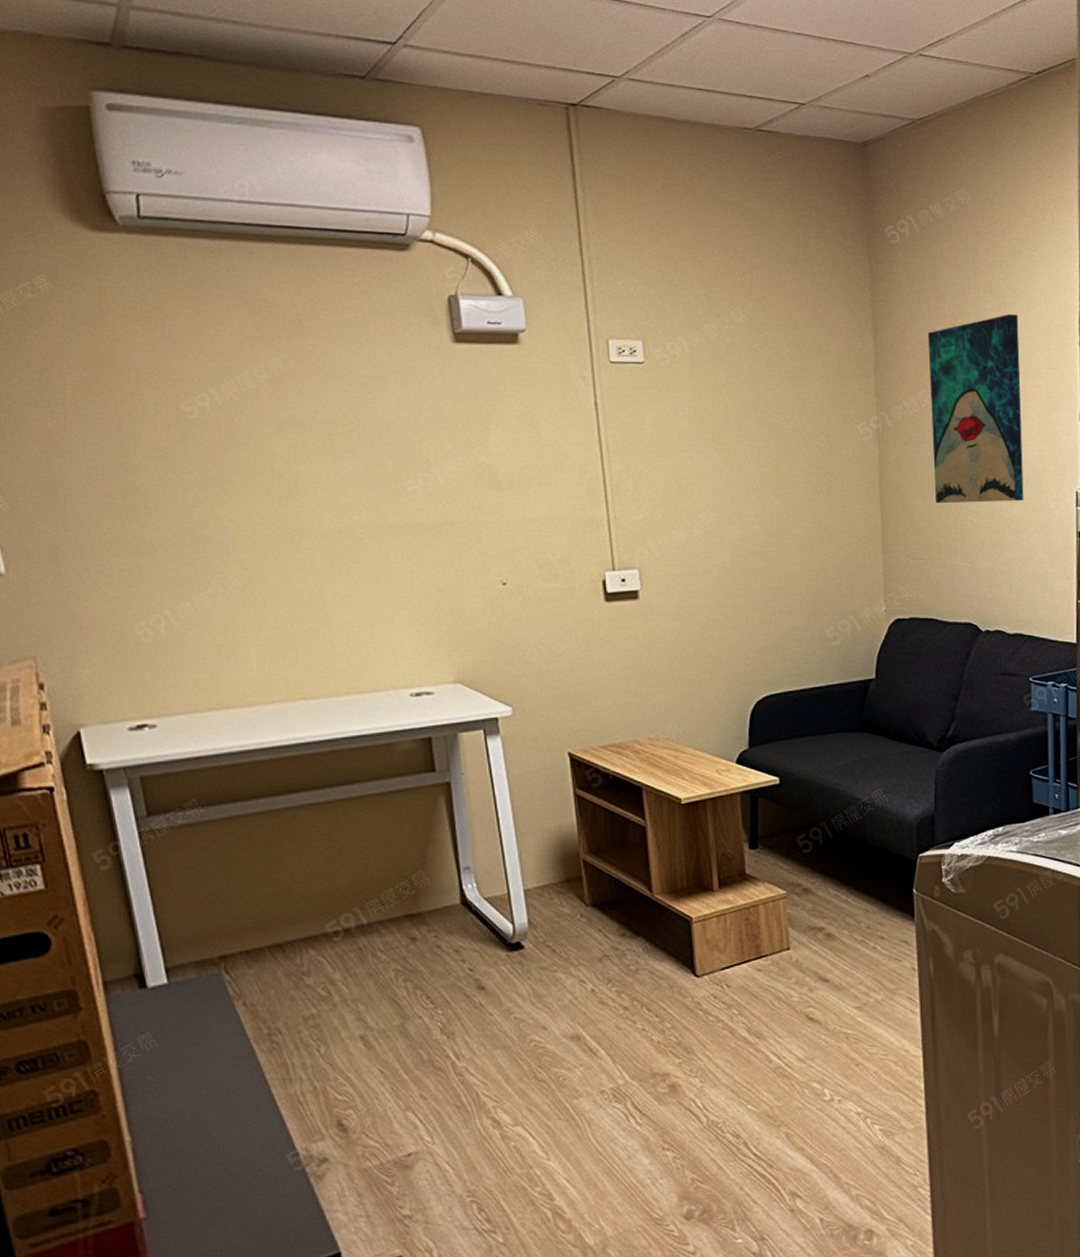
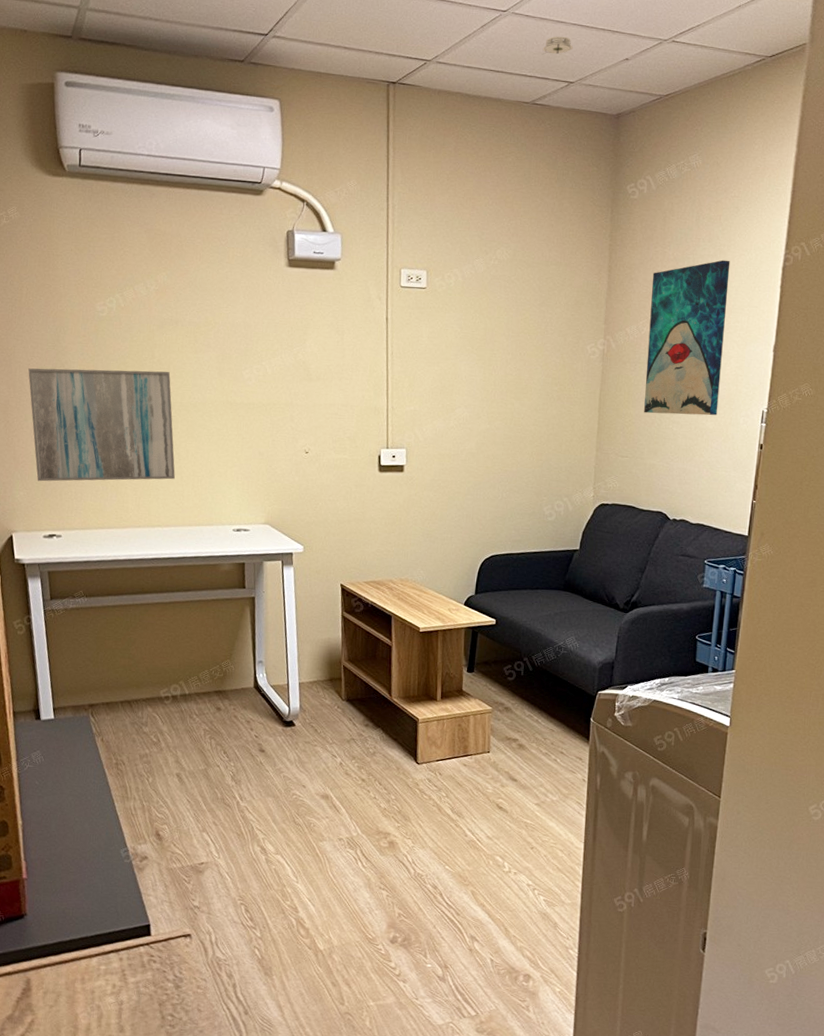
wall art: none [85,488,319,653] -> present [28,368,175,482]
smoke detector: none [761,47,799,70] -> present [542,36,573,55]

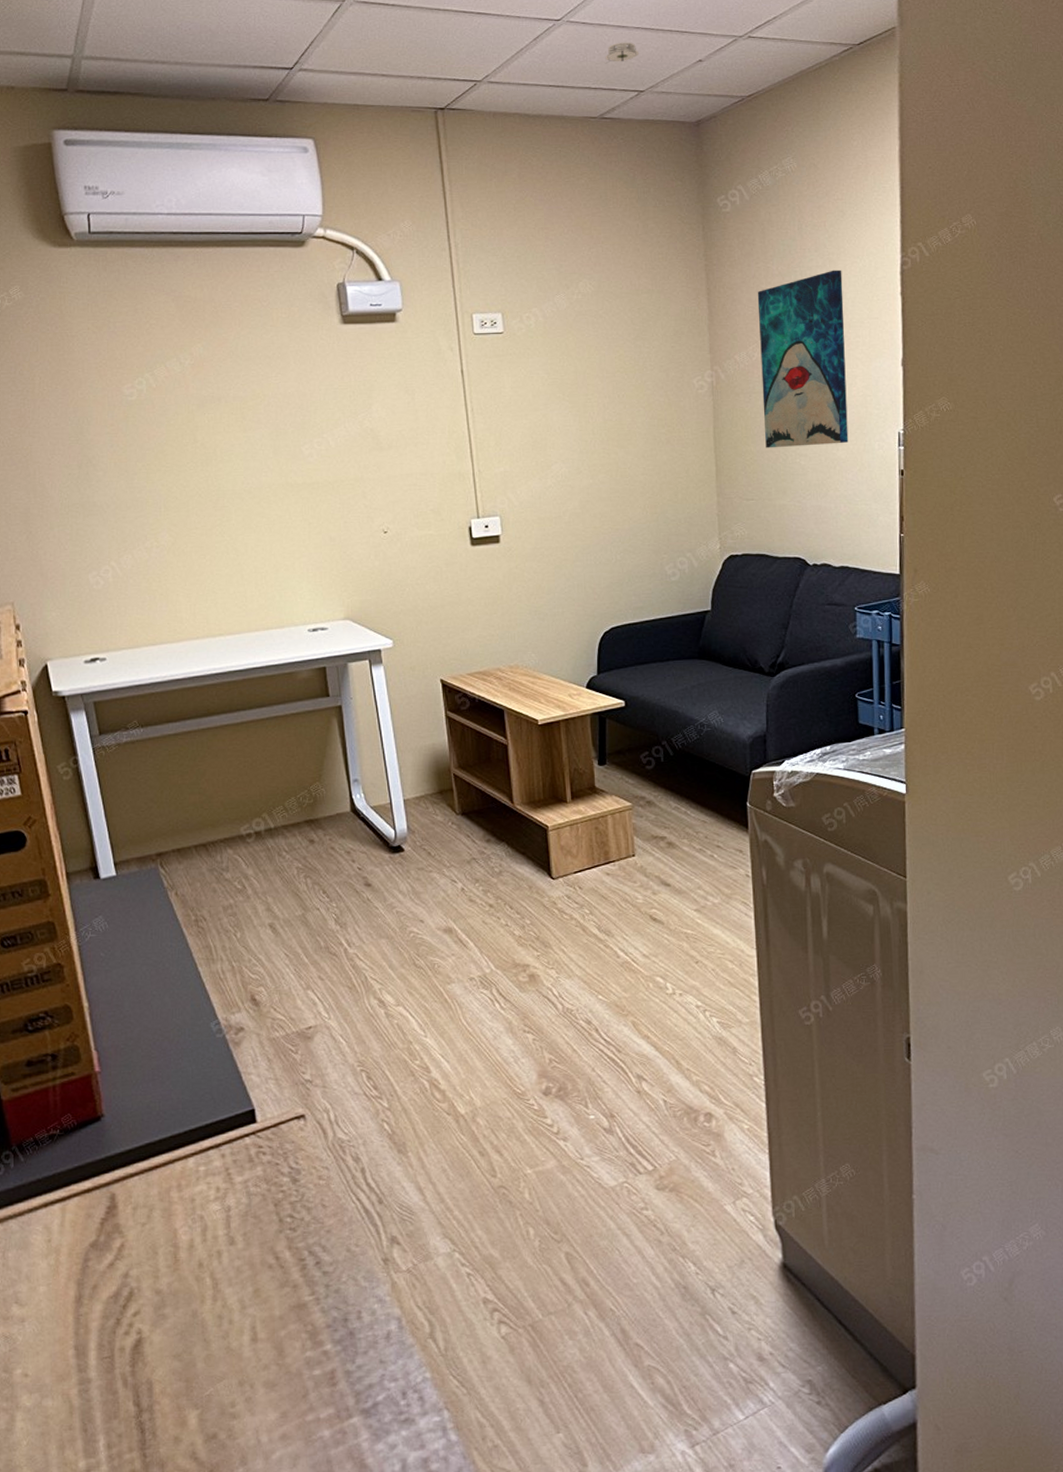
wall art: present [28,368,175,482] -> none [49,455,234,598]

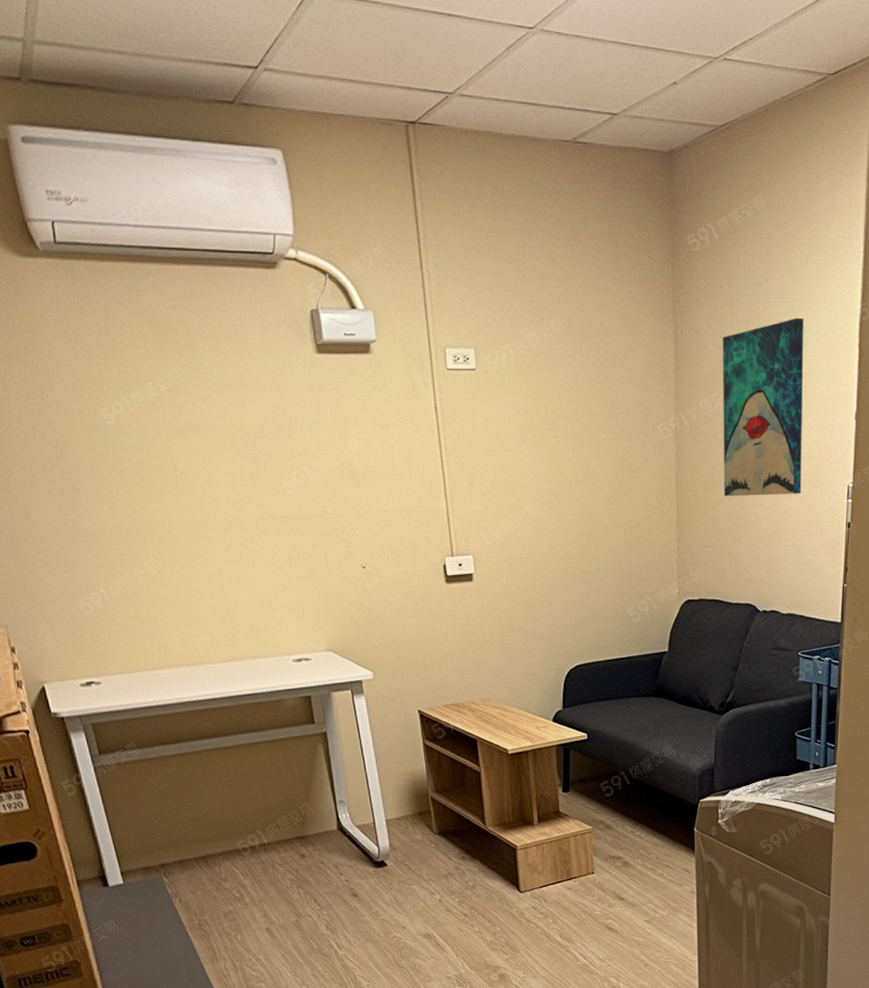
smoke detector: present [605,42,639,64] -> none [579,57,613,81]

